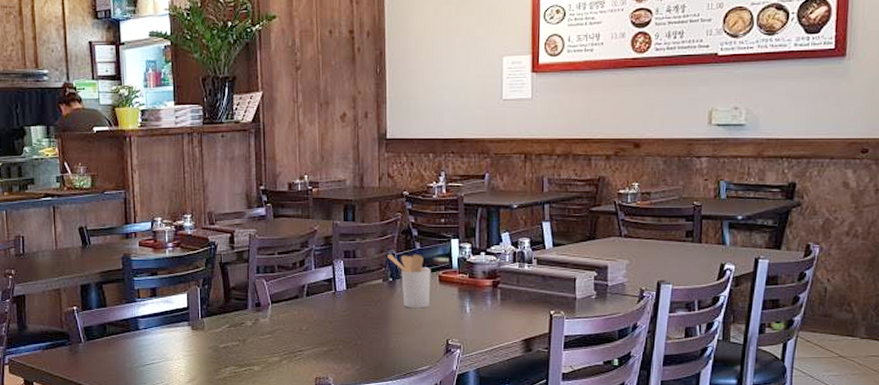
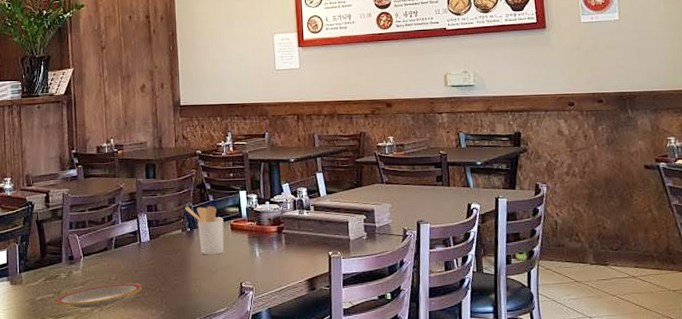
plate: none [241,335,336,358] -> present [56,283,142,308]

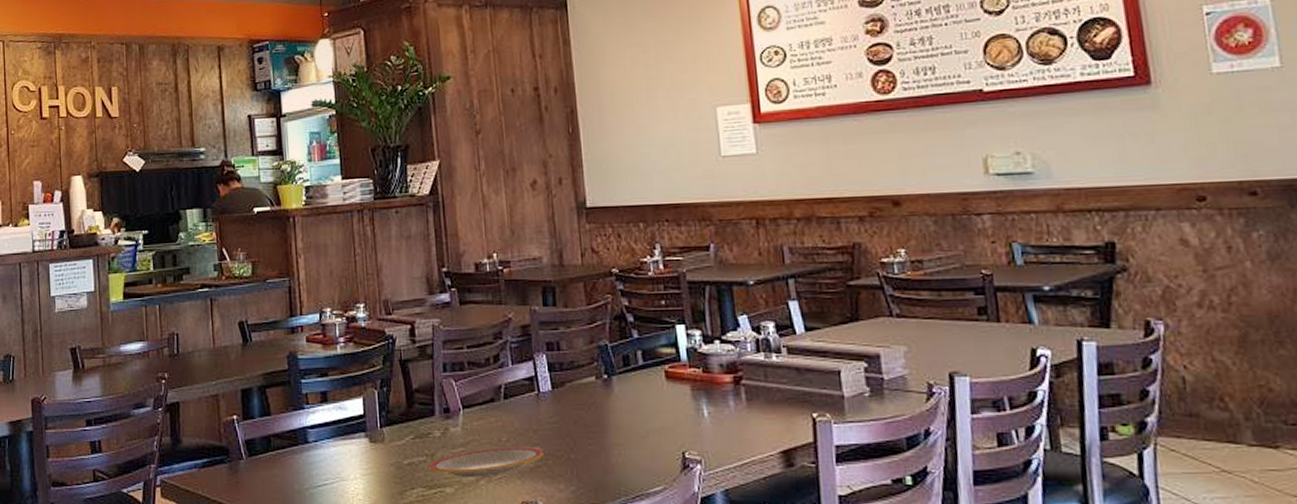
utensil holder: present [185,205,224,255] -> none [599,344,656,412]

